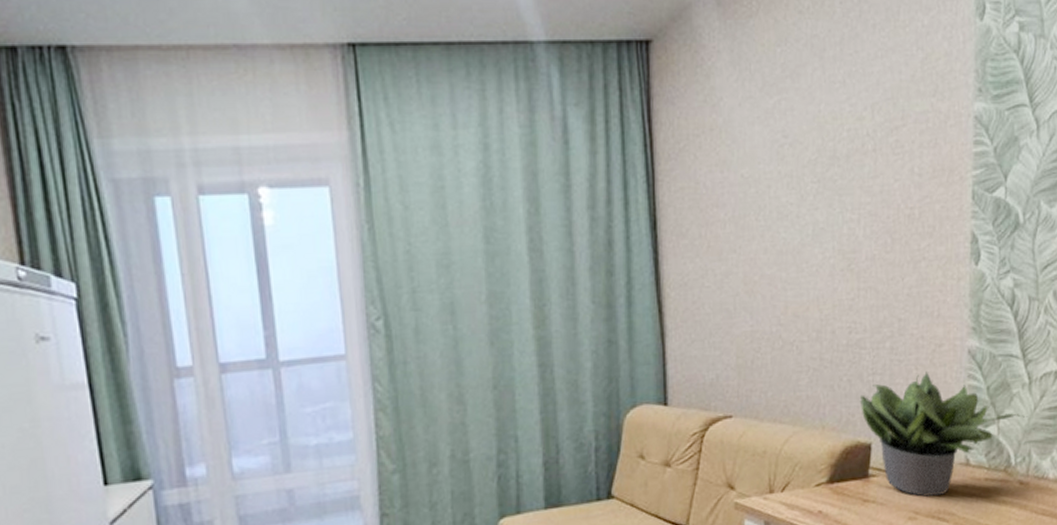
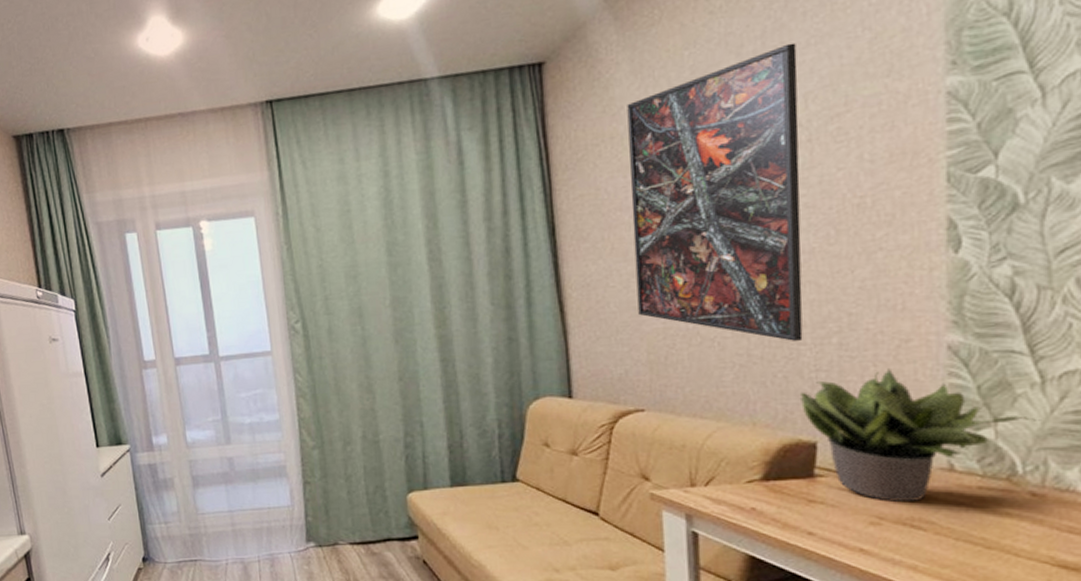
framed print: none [726,53,867,345] -> present [627,42,803,341]

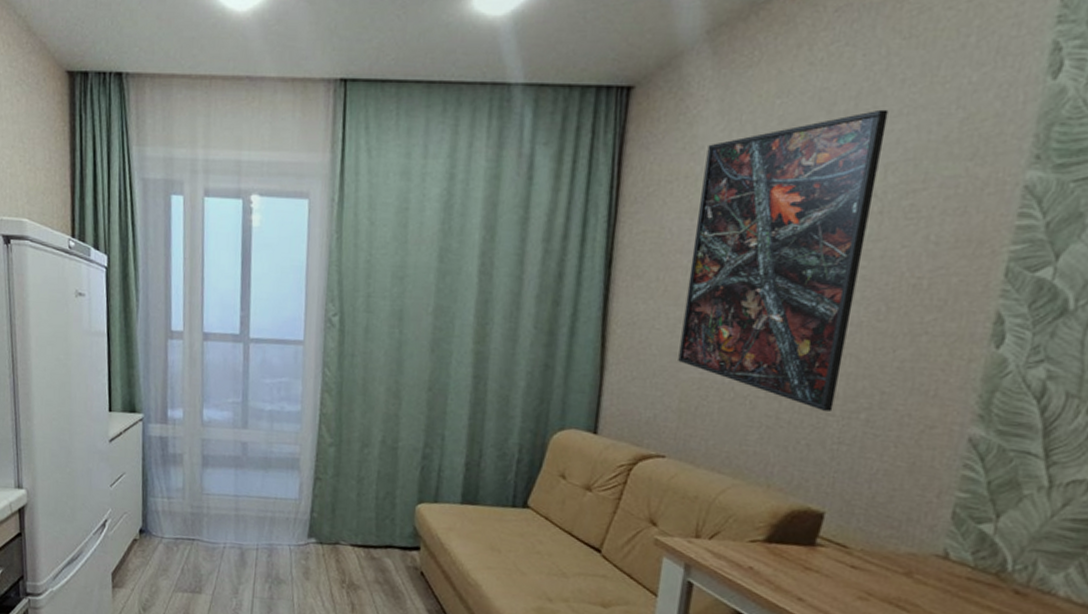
potted plant: present [799,369,1042,503] -> none [816,452,1041,584]

